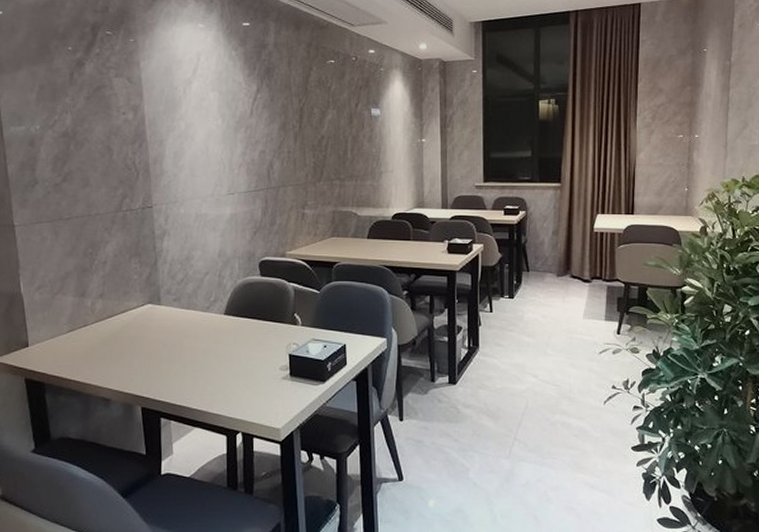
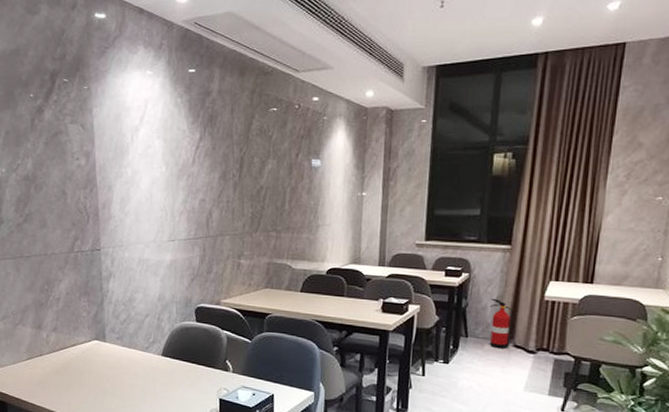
fire extinguisher: none [546,234,569,280] -> present [489,299,514,349]

